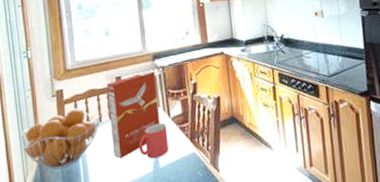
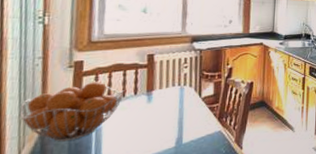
cereal box: present [107,70,161,159] -> none [133,52,192,134]
mug: present [138,123,169,159] -> none [162,102,196,135]

